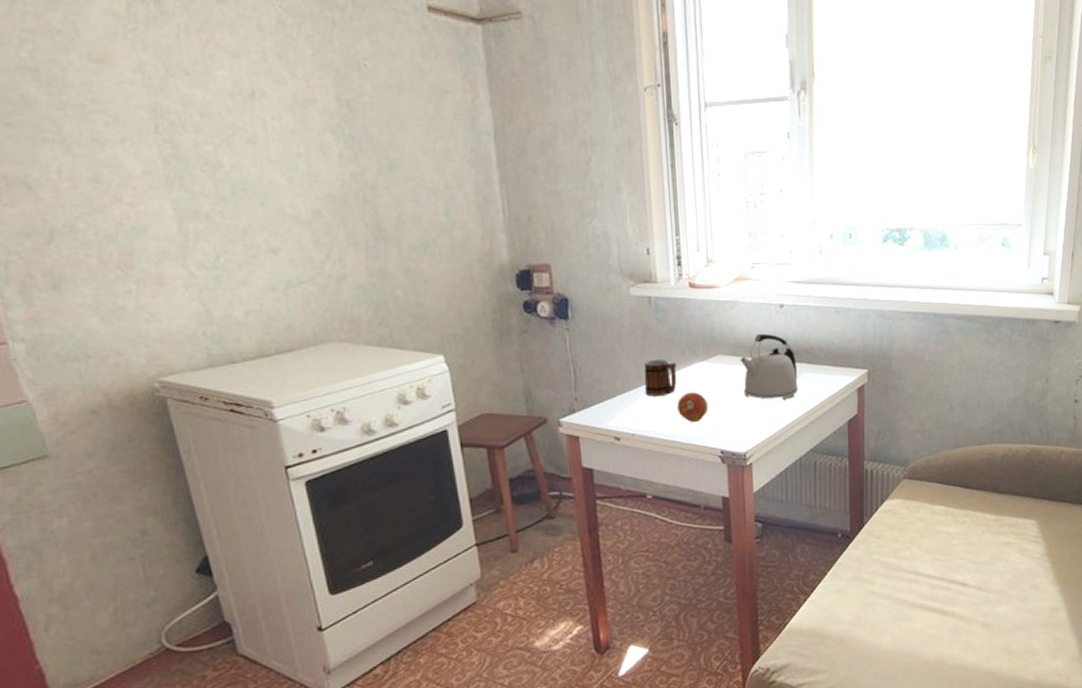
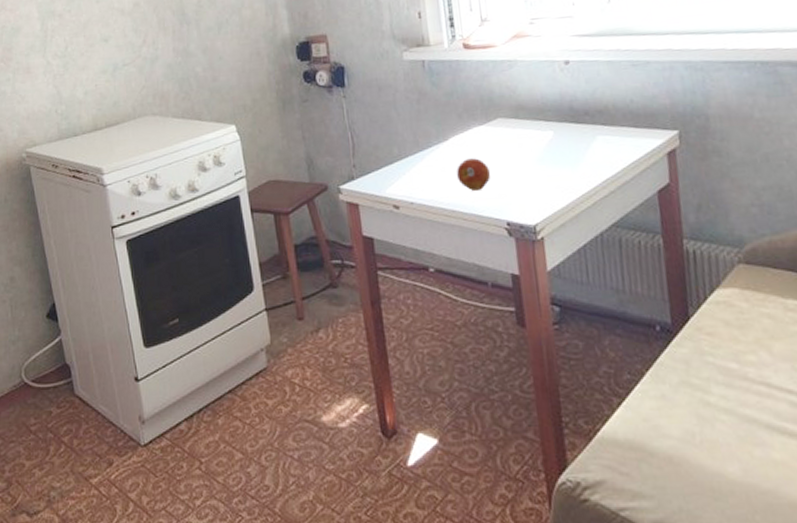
mug: present [644,359,677,397] -> none [421,124,456,163]
kettle: present [740,333,799,400] -> none [522,93,594,166]

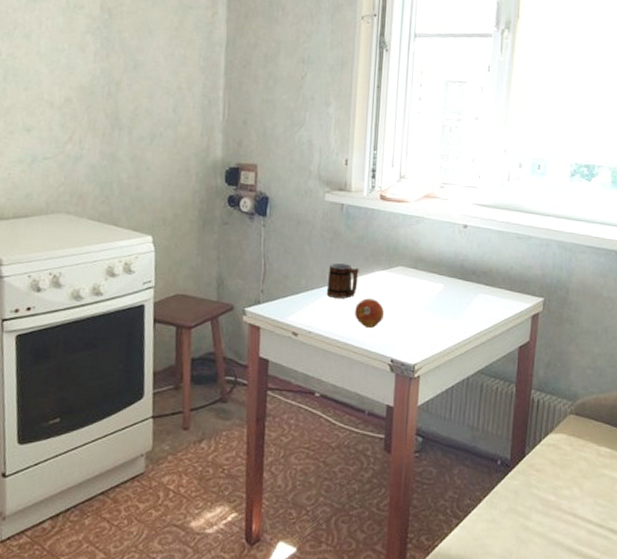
mug: none [421,124,456,163] -> present [326,263,359,299]

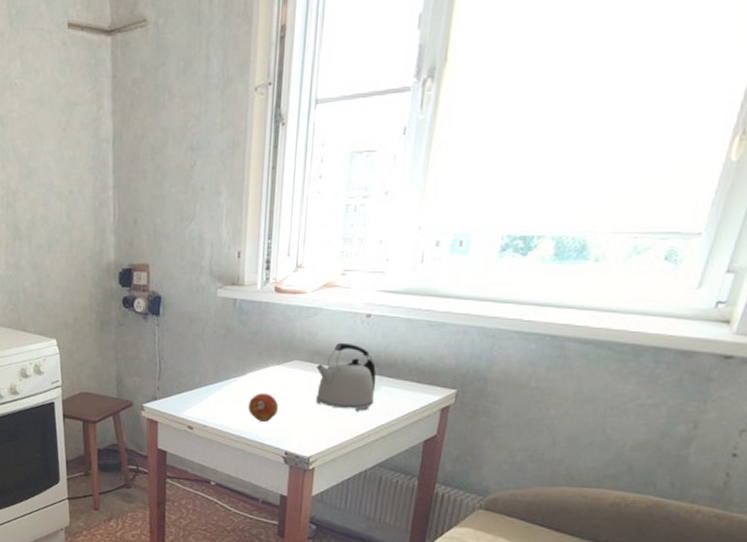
mug: present [326,263,359,299] -> none [220,358,253,394]
kettle: none [419,250,474,318] -> present [316,342,377,411]

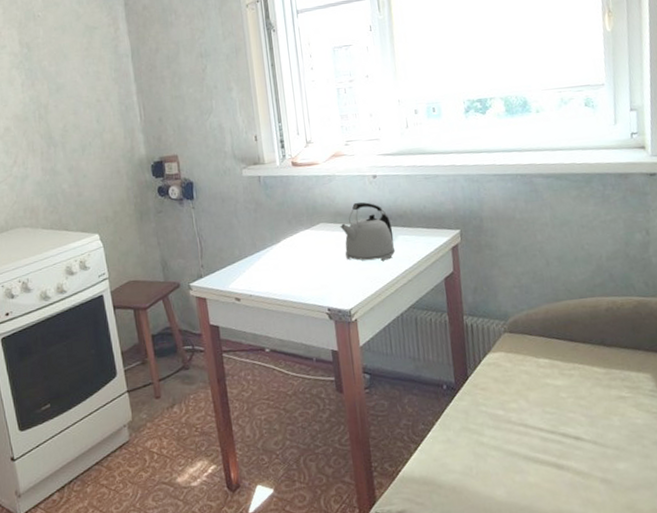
fruit: present [248,393,278,422] -> none [287,256,314,283]

